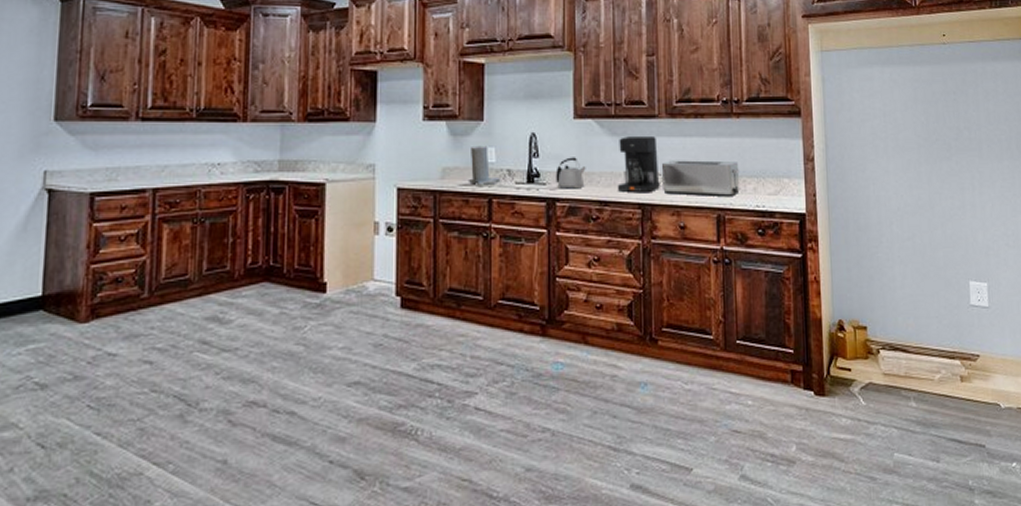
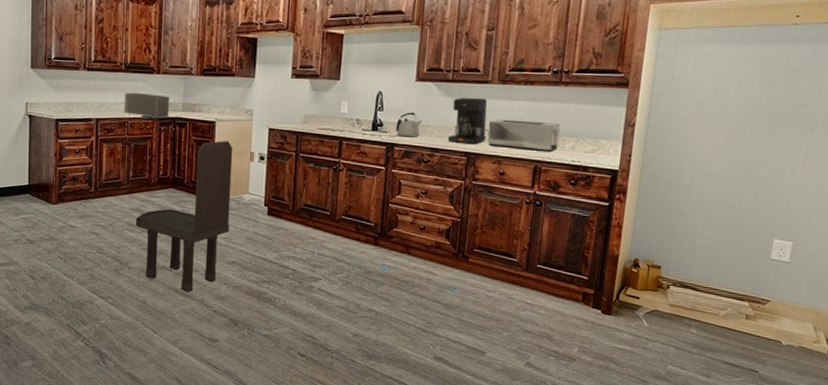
microwave: none [194,148,262,184] -> present [124,92,170,119]
dining chair: none [210,209,351,438] -> present [135,141,233,292]
paper towel: present [468,145,501,185] -> none [324,99,351,130]

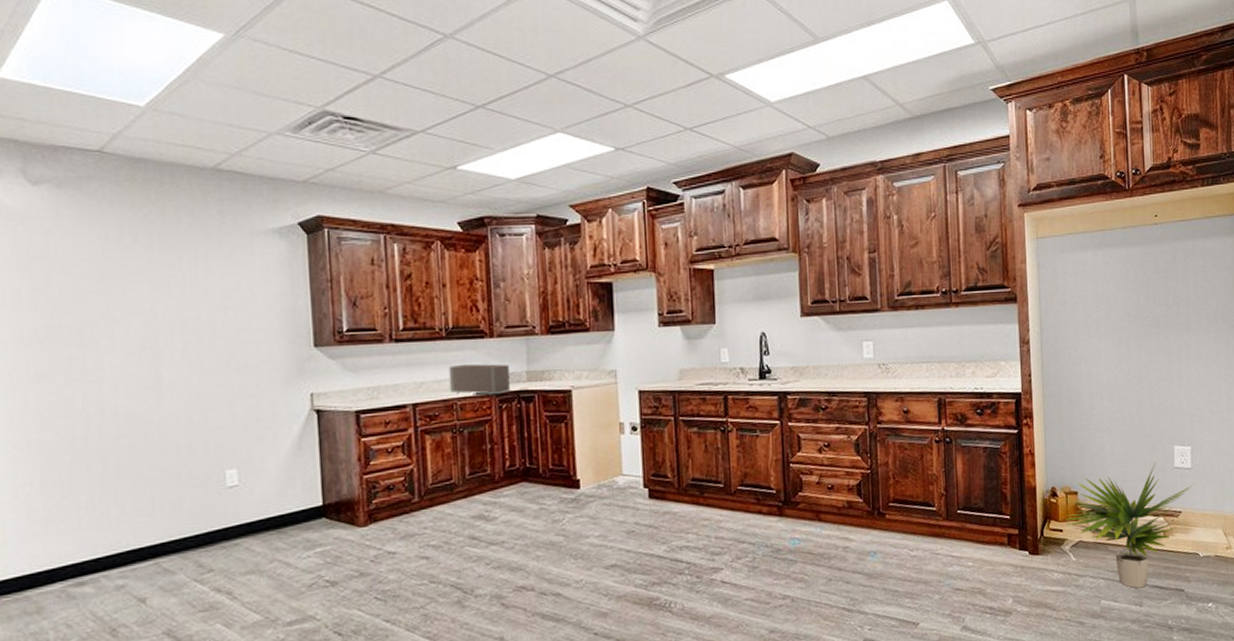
dining chair: present [135,141,233,292] -> none [479,412,604,615]
kettle: present [396,112,423,138] -> none [785,352,814,382]
coffee maker: present [447,97,487,145] -> none [843,328,884,383]
toaster: present [488,119,561,153] -> none [885,348,960,383]
plant: none [642,251,789,362] -> present [1065,461,1194,589]

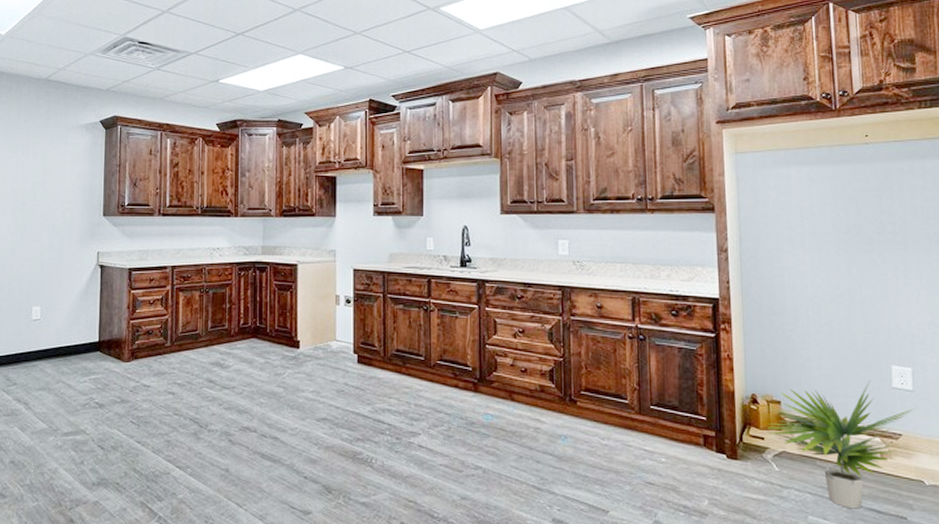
microwave: present [448,363,510,395] -> none [201,236,249,264]

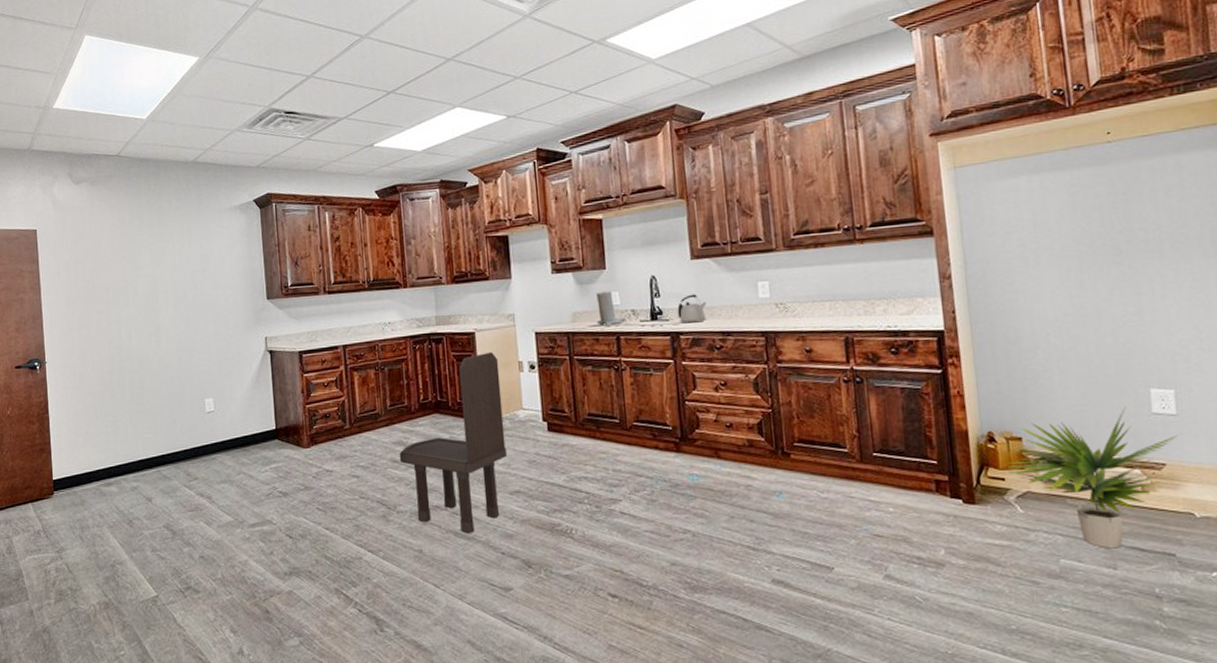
dining chair: none [215,284,318,456] -> present [399,352,508,534]
paper towel: none [410,236,438,268] -> present [596,290,627,325]
kettle: none [485,246,512,273] -> present [677,294,707,323]

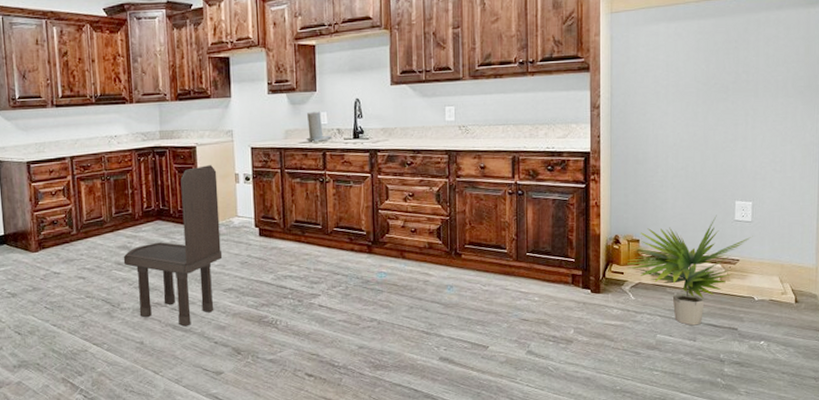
kettle: present [677,294,707,323] -> none [376,116,402,141]

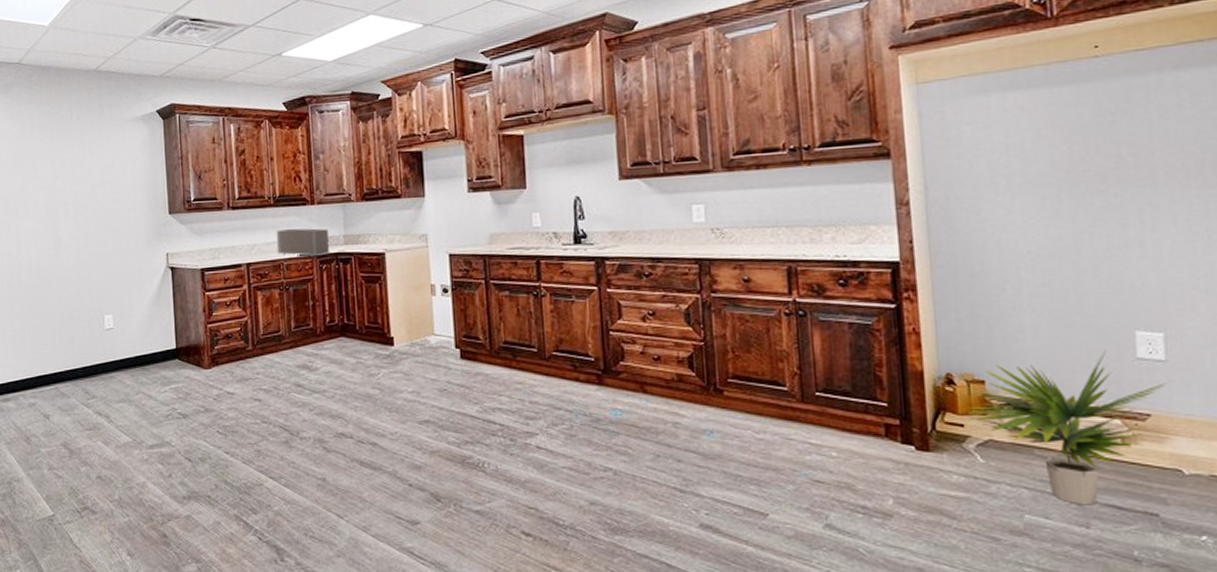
microwave: none [97,124,146,150] -> present [276,228,329,257]
dining chair: present [123,165,223,327] -> none [303,274,417,463]
paper towel: present [306,111,332,142] -> none [515,211,548,248]

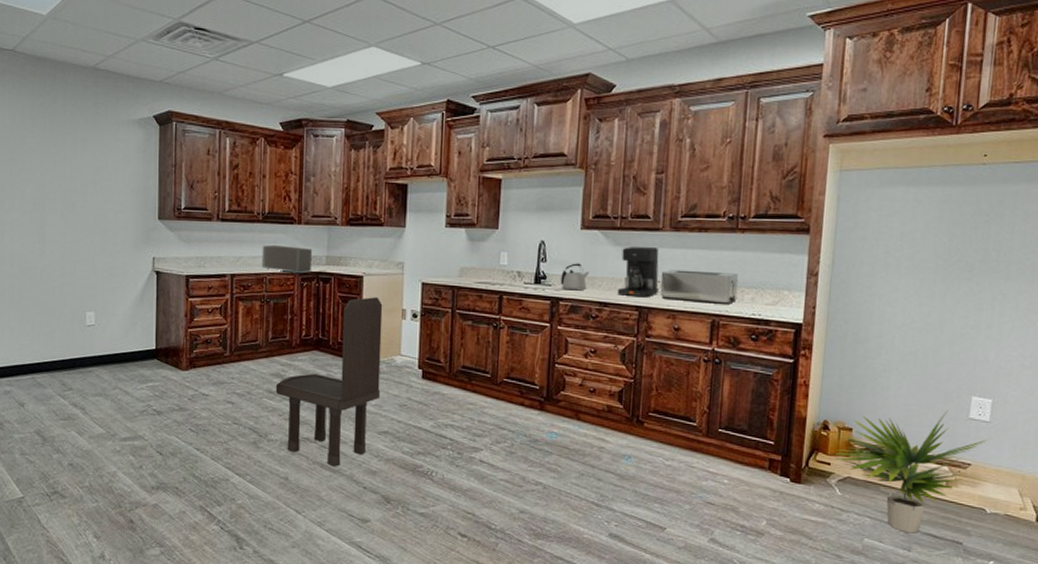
dining chair: none [303,274,417,463] -> present [275,297,383,467]
kettle: none [603,217,635,247] -> present [560,263,589,291]
coffee maker: none [669,190,719,249] -> present [617,246,659,298]
toaster: none [719,211,815,249] -> present [661,269,739,305]

